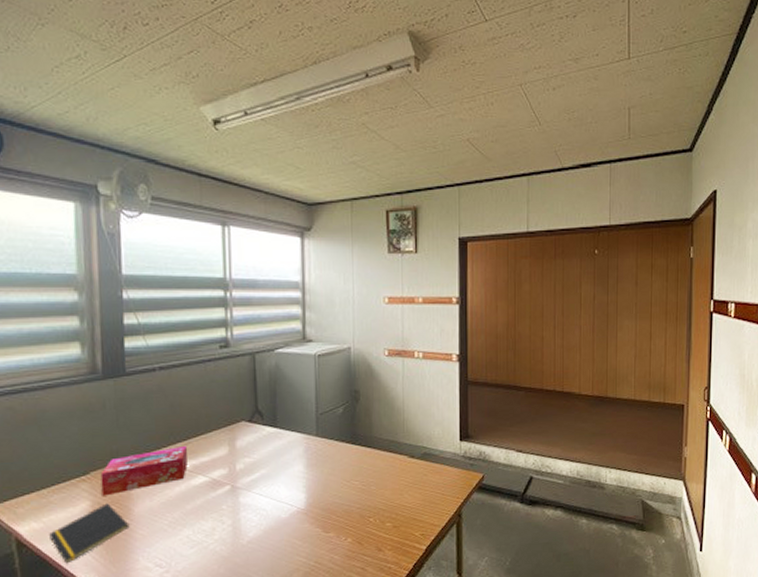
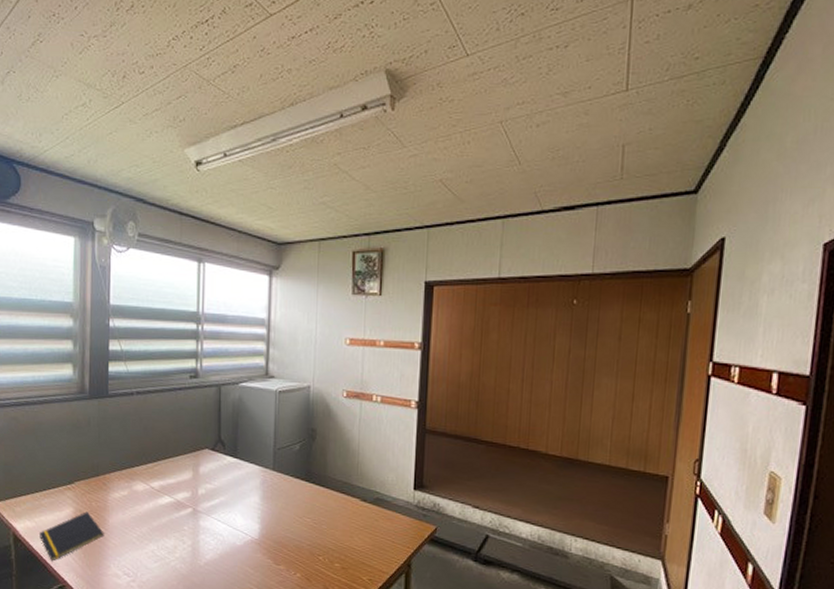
tissue box: present [100,445,188,496] -> none [83,466,157,505]

